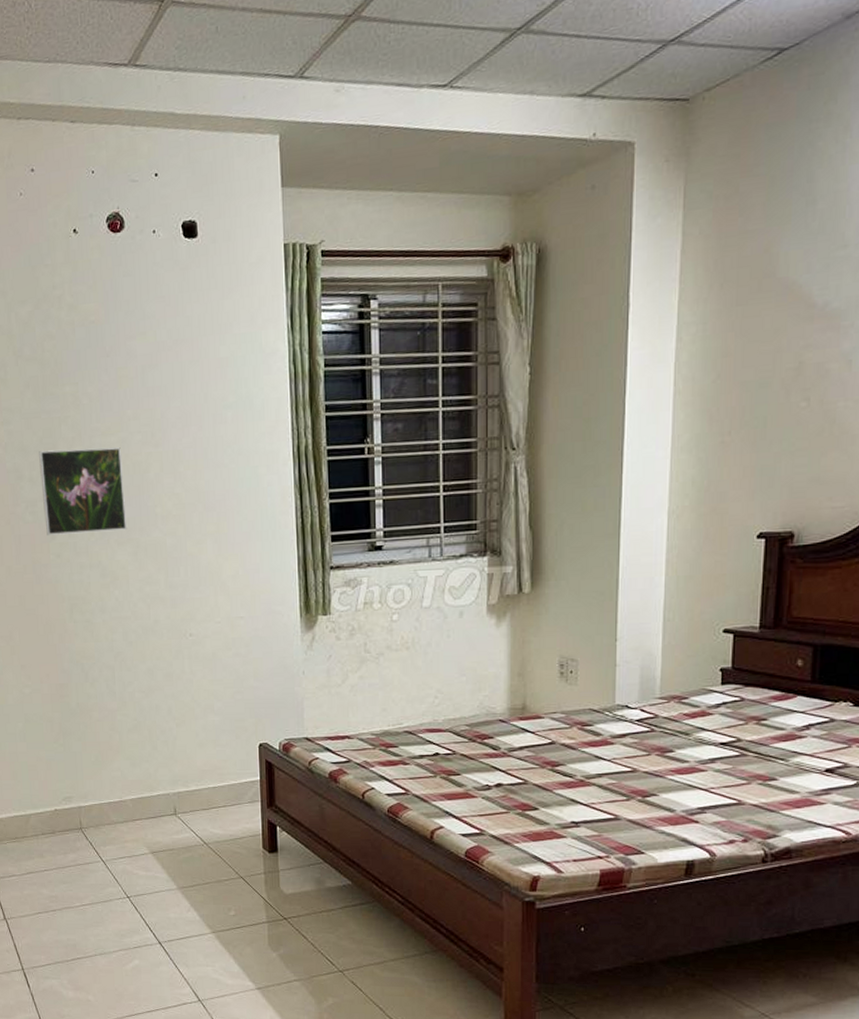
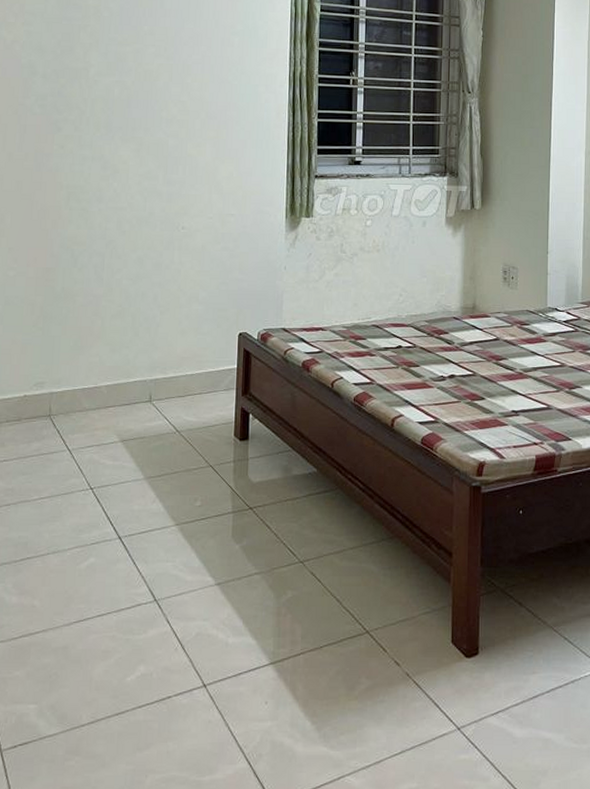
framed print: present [39,447,128,535] -> none [53,52,135,129]

